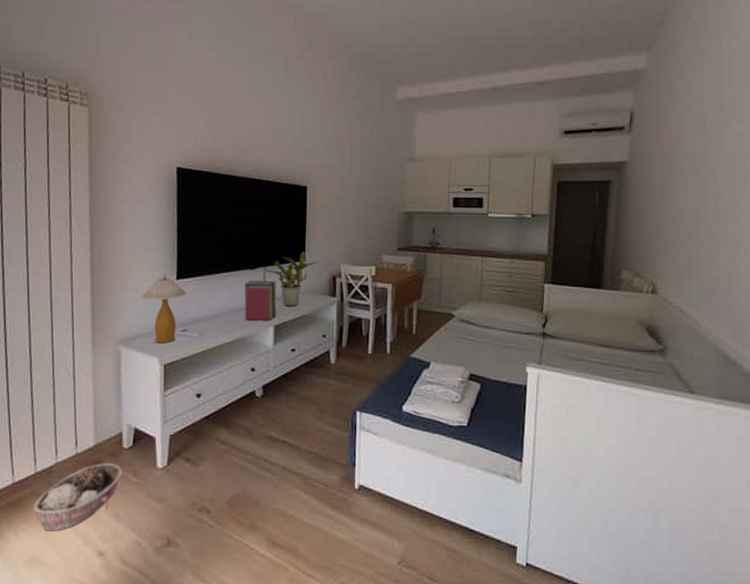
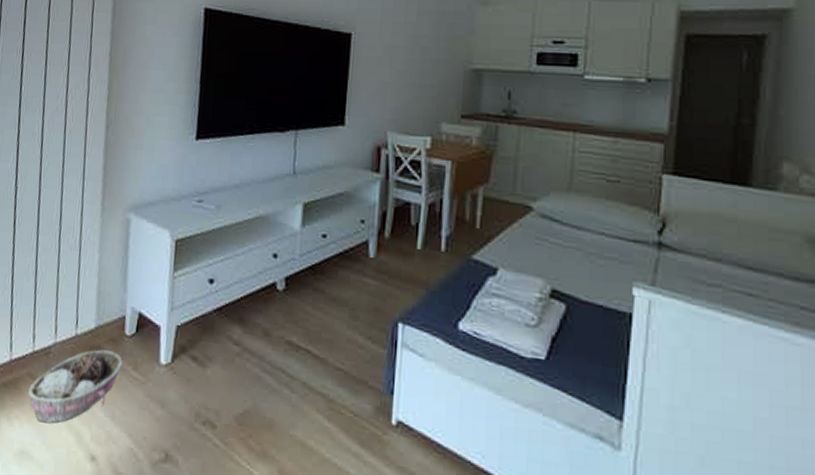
table lamp: present [141,273,187,344] -> none [156,131,207,215]
books: present [244,280,277,322] -> none [270,145,309,198]
potted plant: present [265,251,317,307] -> none [296,113,359,182]

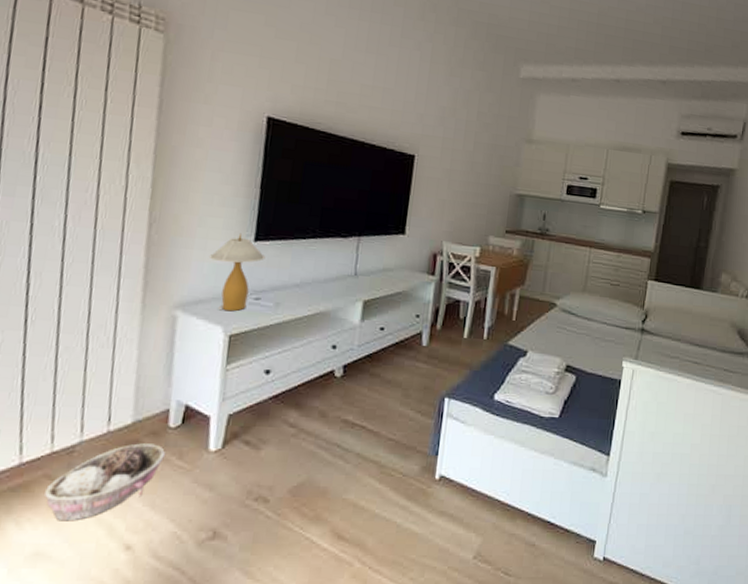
table lamp: none [156,131,207,215] -> present [209,233,266,312]

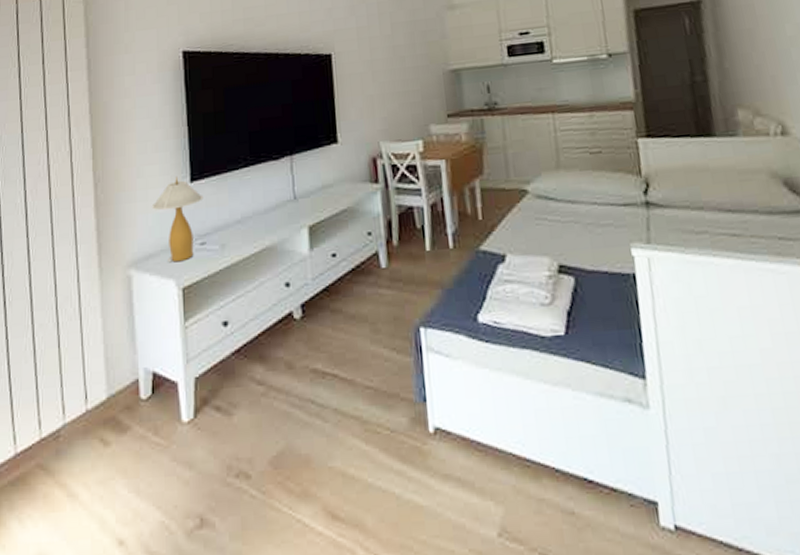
decorative basket: present [45,443,166,522] -> none [40,419,142,516]

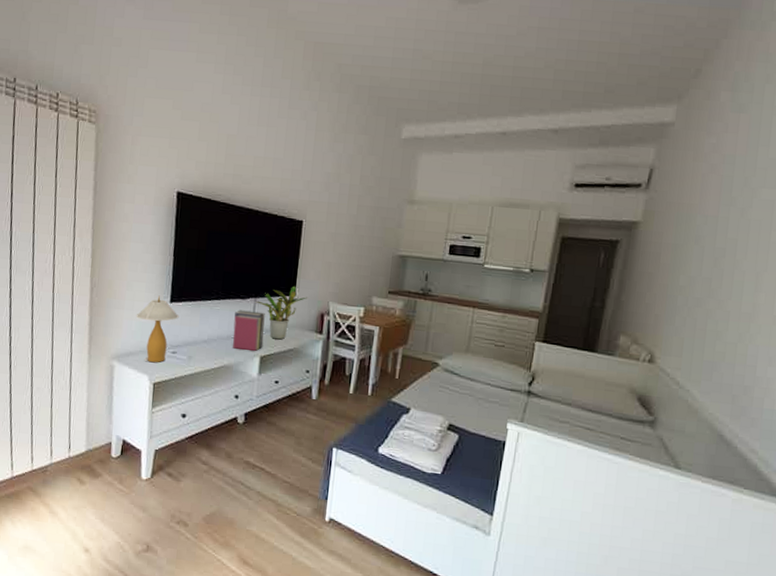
books: none [269,171,310,223] -> present [233,310,265,352]
potted plant: none [292,131,353,202] -> present [255,286,307,340]

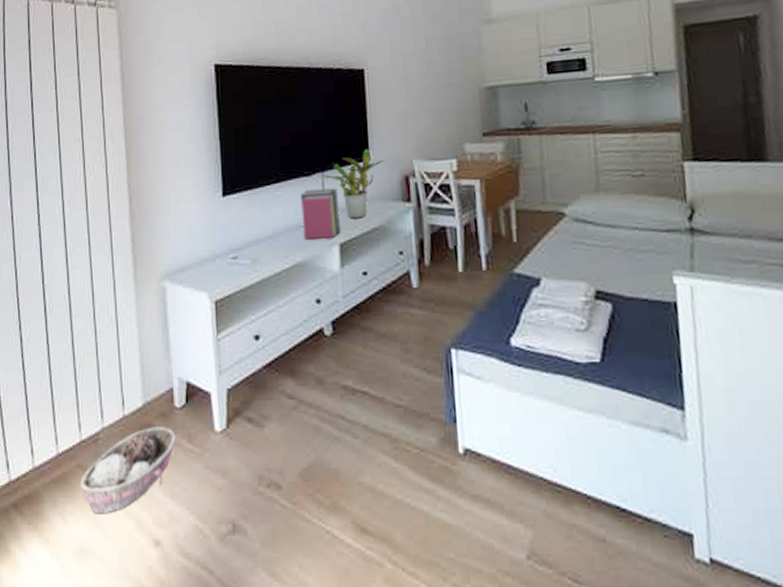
decorative basket: none [29,468,111,525] -> present [81,426,177,514]
table lamp: present [136,295,179,363] -> none [184,190,236,276]

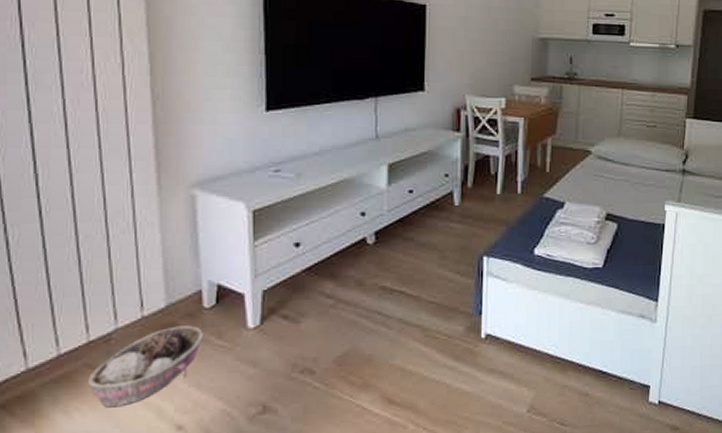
books: present [301,188,341,240] -> none [352,112,391,160]
potted plant: present [323,148,385,219] -> none [376,79,439,143]

